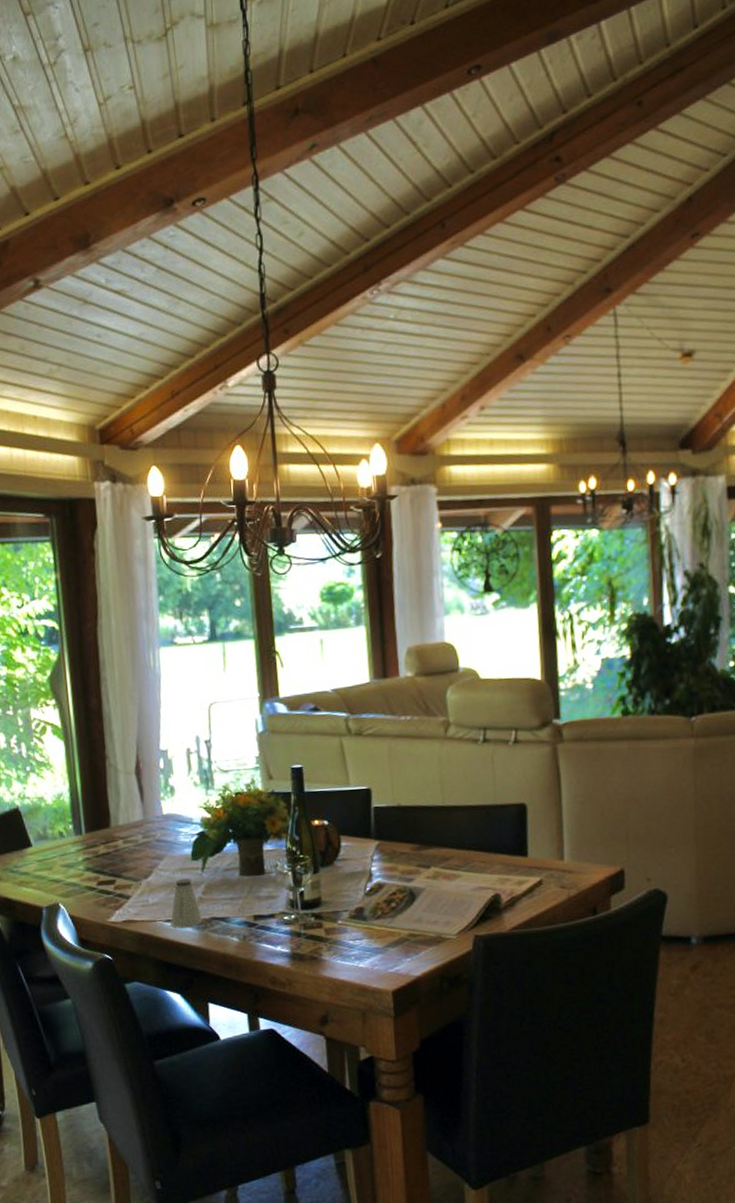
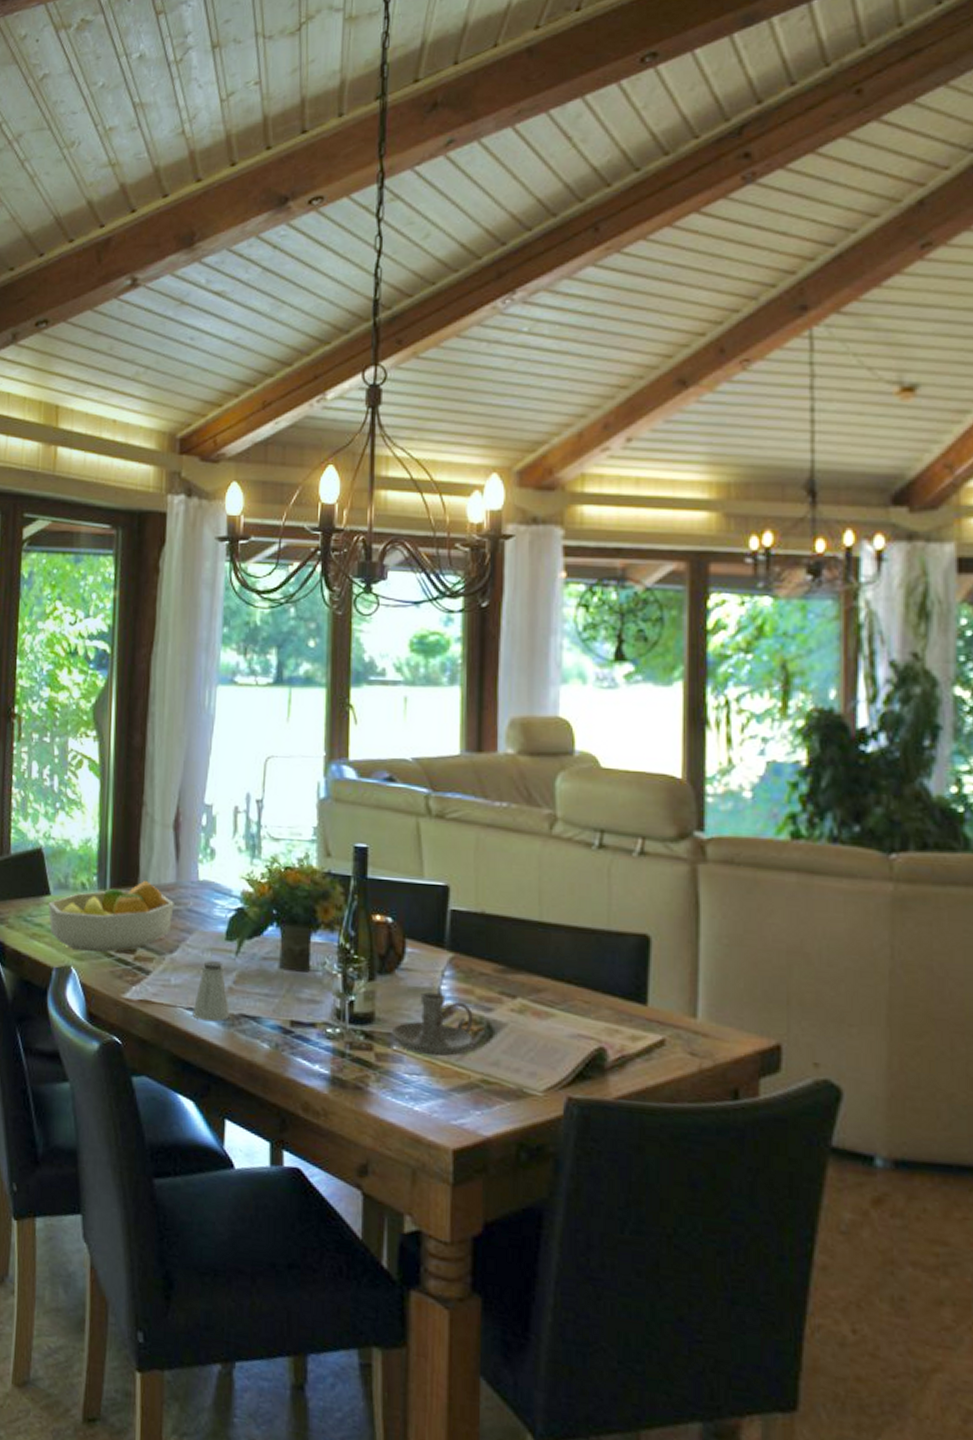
fruit bowl: none [30,822,144,889] -> present [48,881,174,953]
candle holder: none [335,874,400,924] -> present [391,992,473,1057]

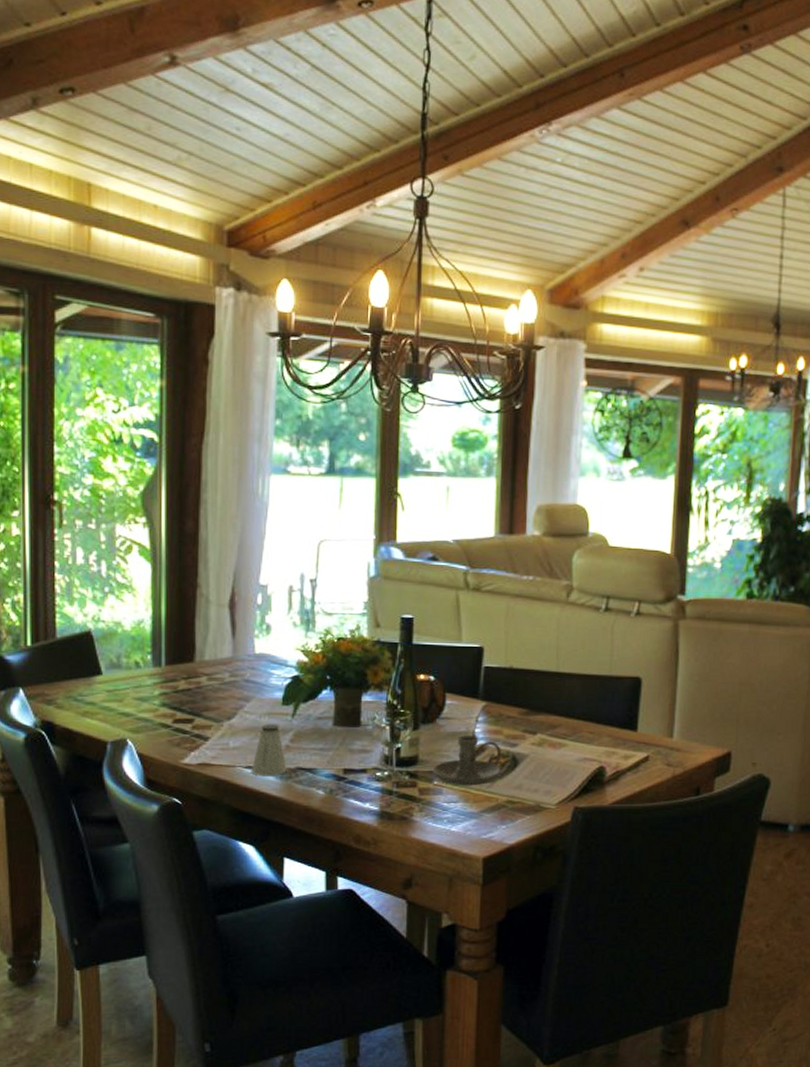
fruit bowl: present [48,881,174,953] -> none [99,657,231,725]

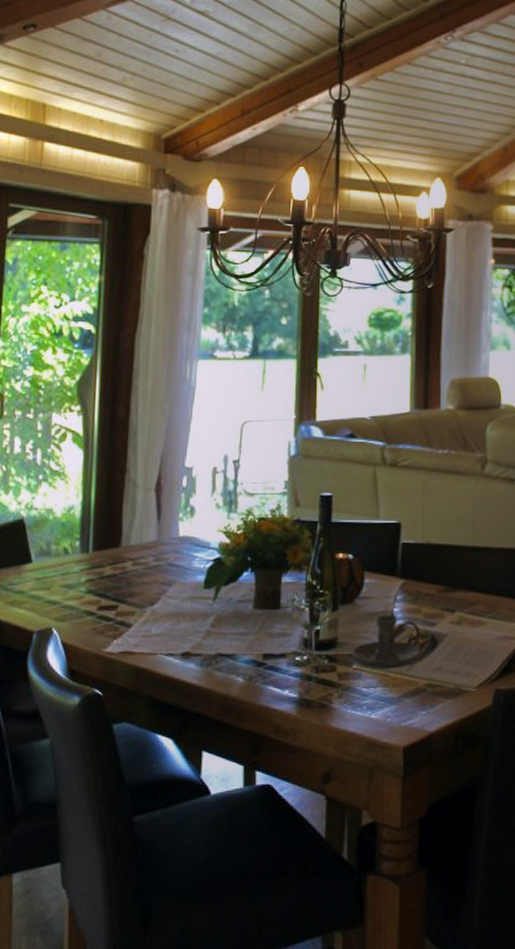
saltshaker: present [251,724,287,776] -> none [172,609,207,664]

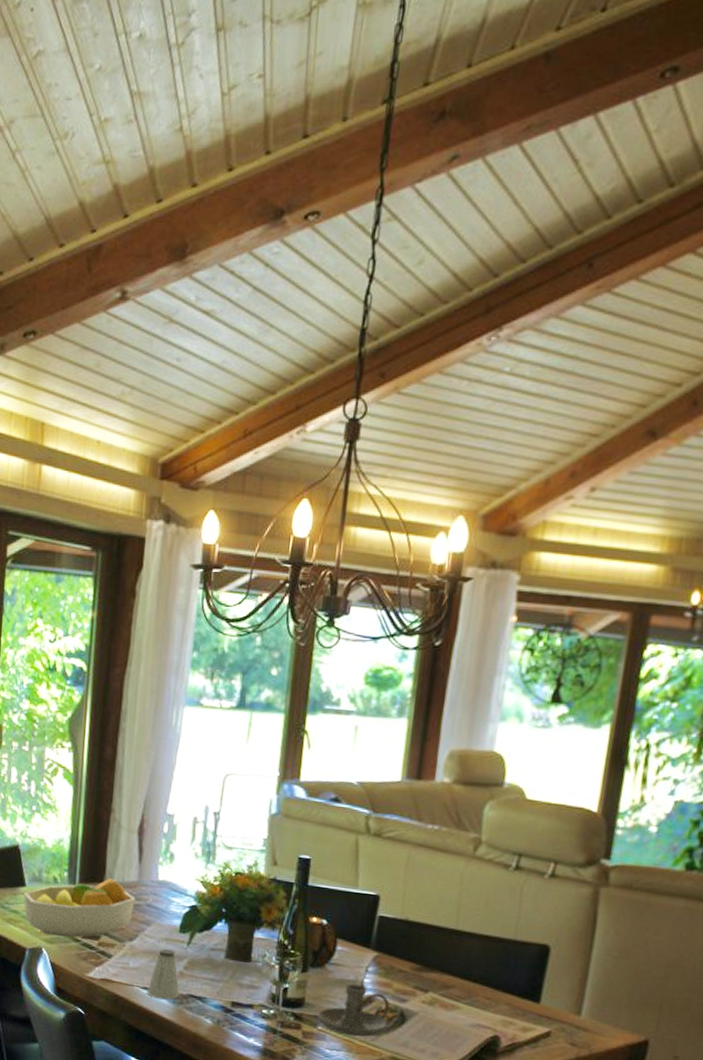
fruit bowl: none [29,541,155,613] -> present [23,878,136,939]
saltshaker: none [172,609,207,664] -> present [147,949,180,1000]

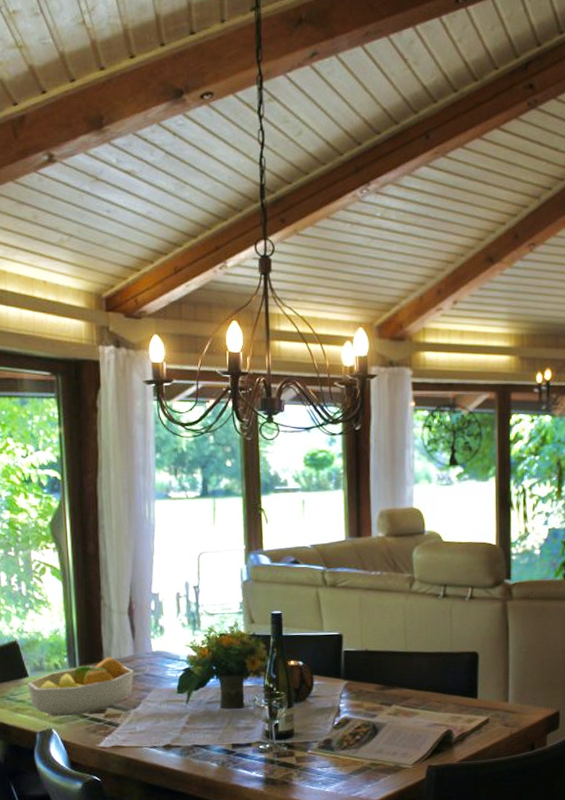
saltshaker: present [147,949,180,1000] -> none [156,710,185,754]
candle holder: present [317,984,390,1037] -> none [306,710,364,753]

